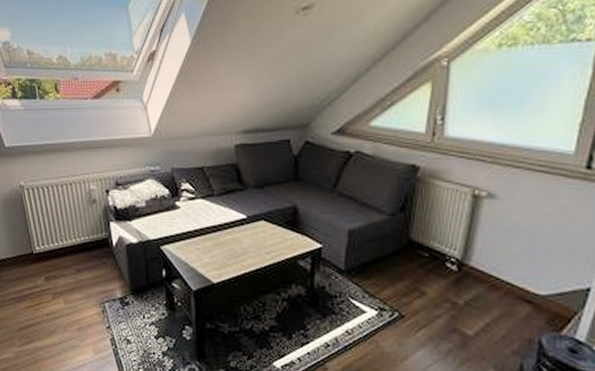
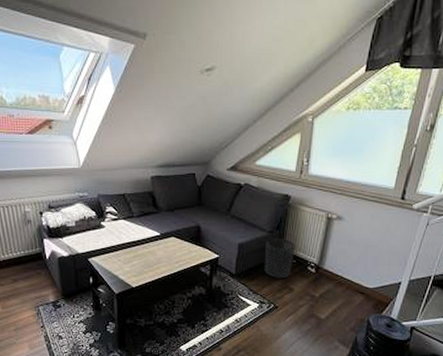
waste bin: none [383,223,427,278] -> present [264,238,295,278]

